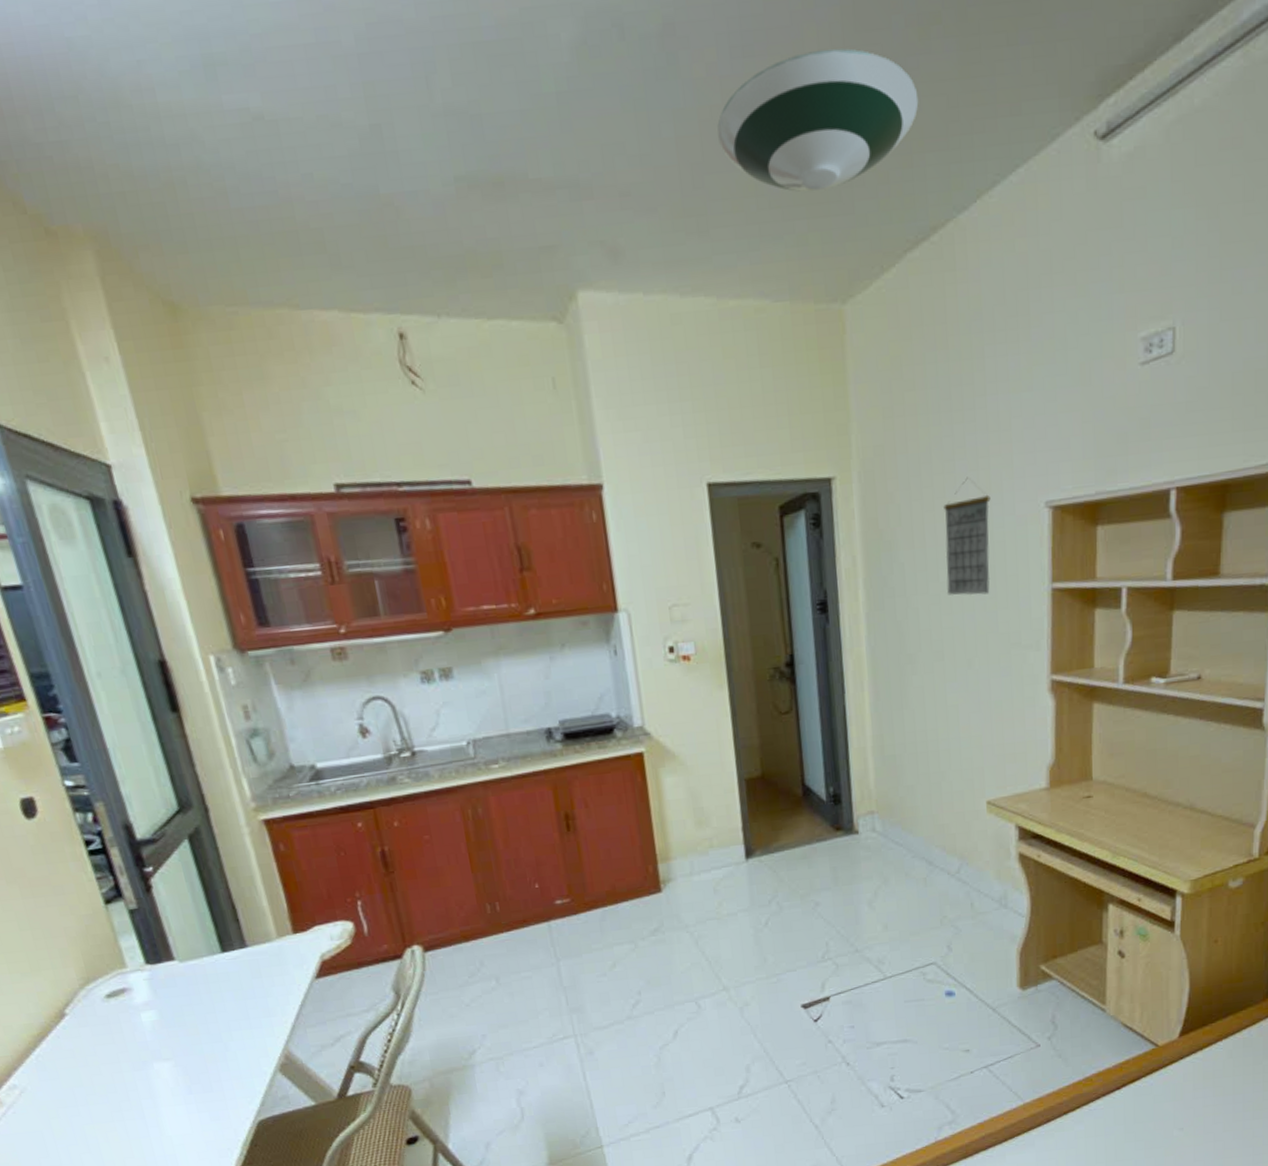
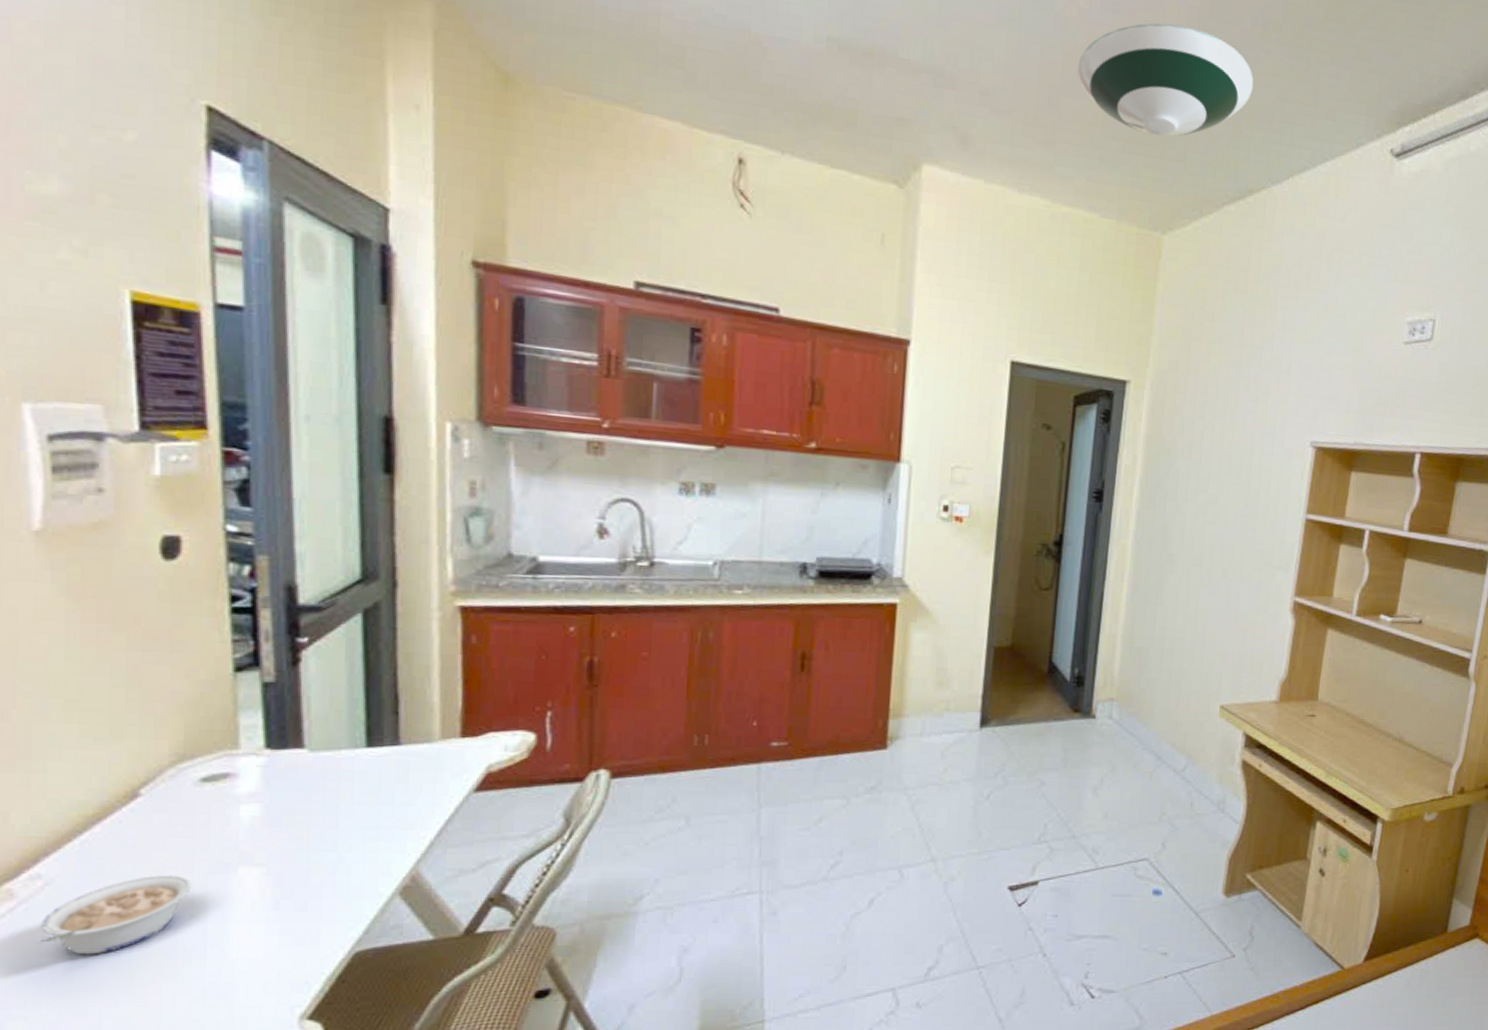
legume: none [27,1074,124,1144] -> present [40,875,192,955]
calendar: present [943,477,991,596] -> none [1214,406,1265,513]

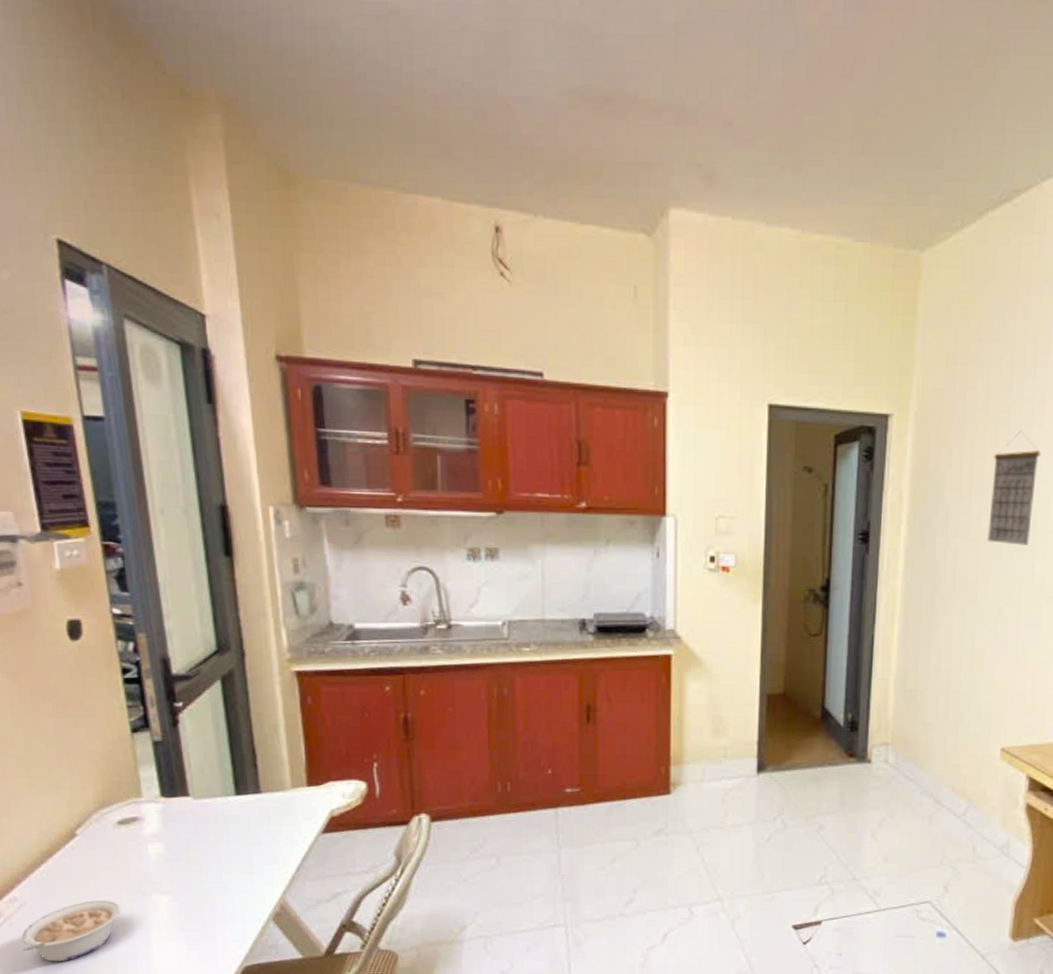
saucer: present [1078,23,1254,137] -> none [823,14,1018,144]
calendar: none [1214,406,1265,513] -> present [987,430,1041,546]

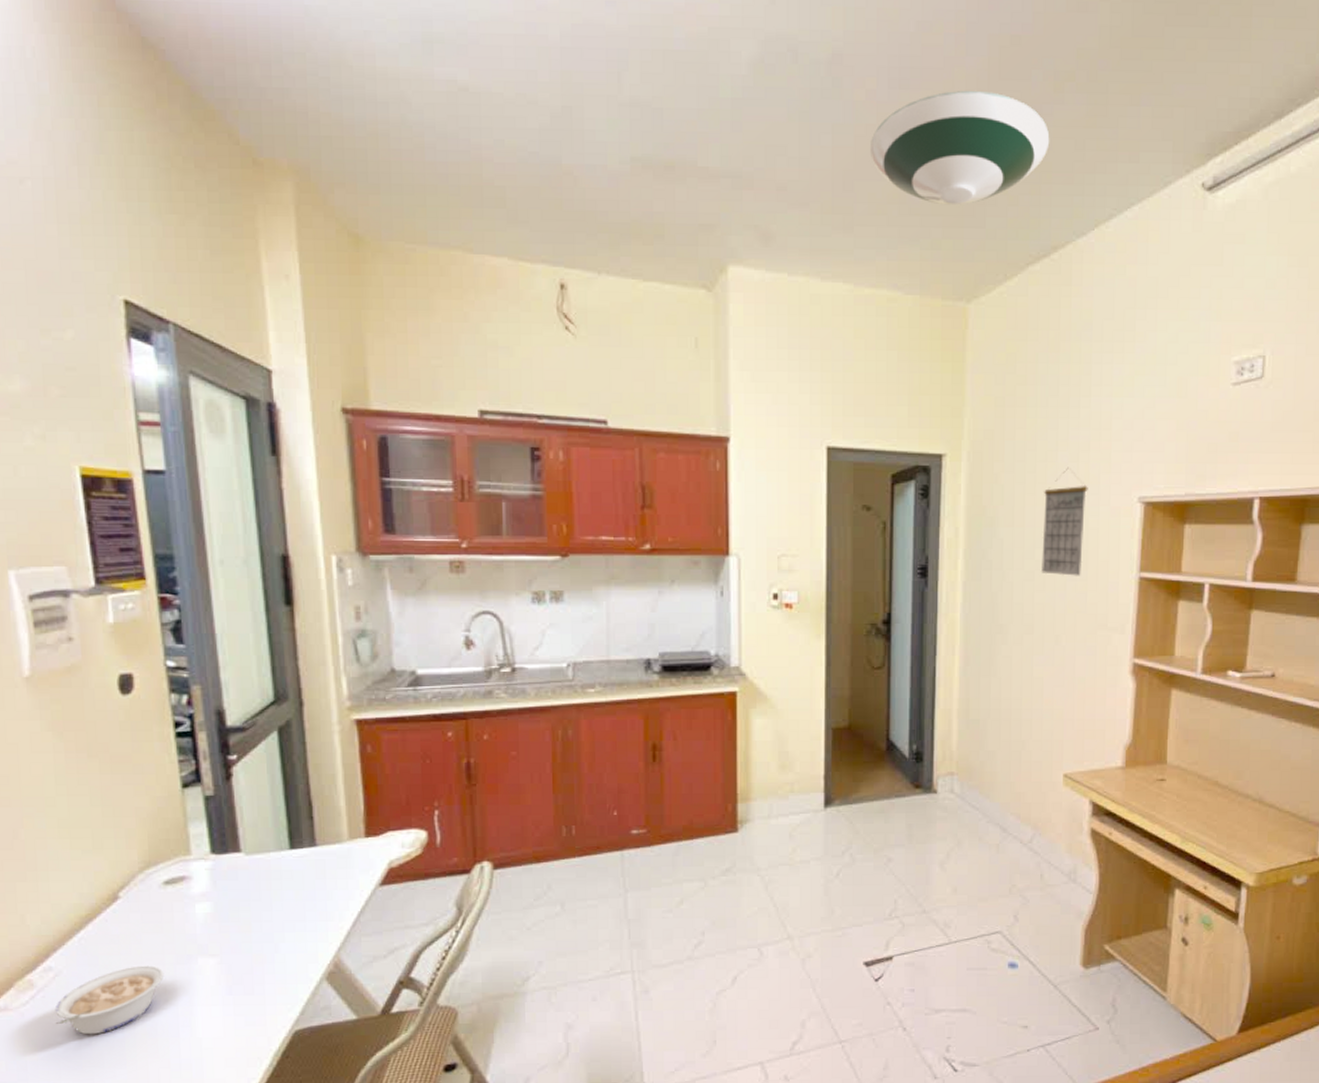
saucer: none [823,14,1018,144] -> present [871,91,1050,206]

